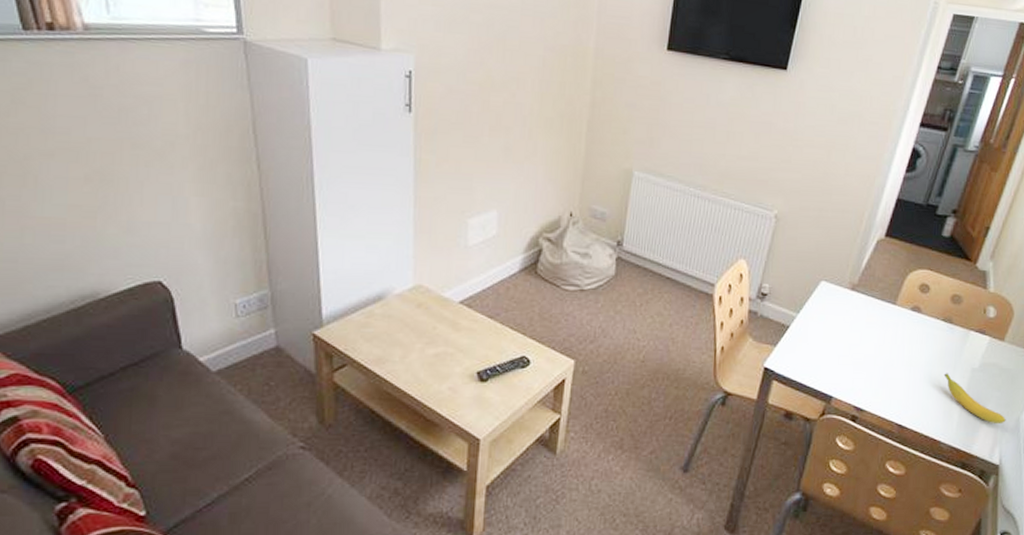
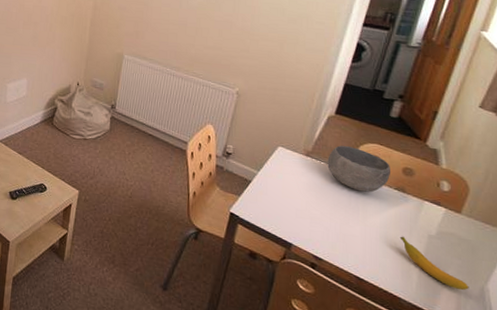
bowl: none [874,275,940,327] -> present [327,146,391,192]

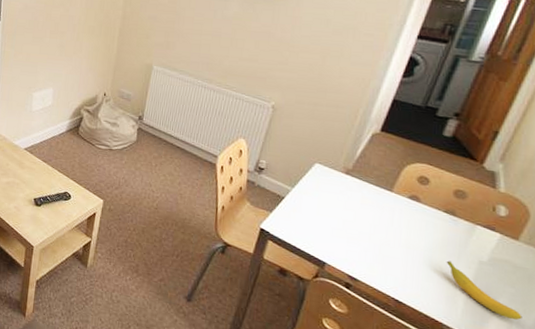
bowl: present [327,146,391,192] -> none [369,164,441,214]

